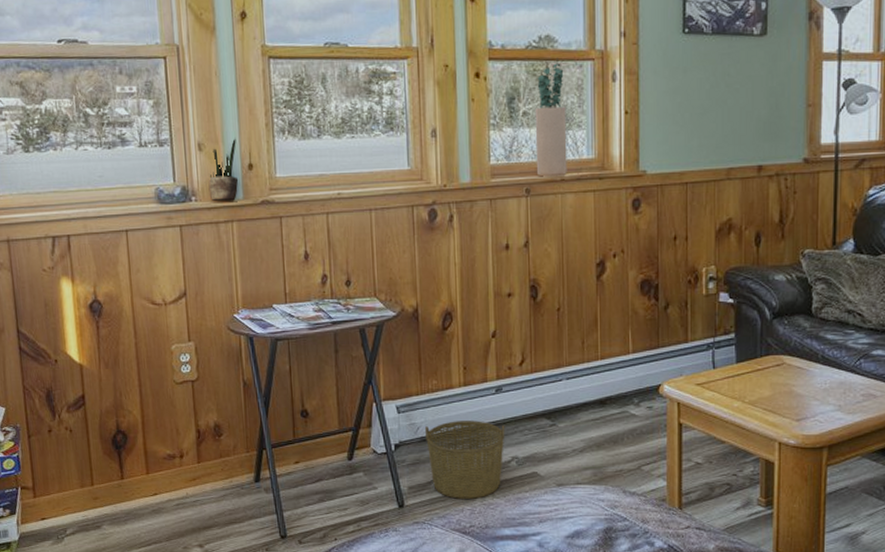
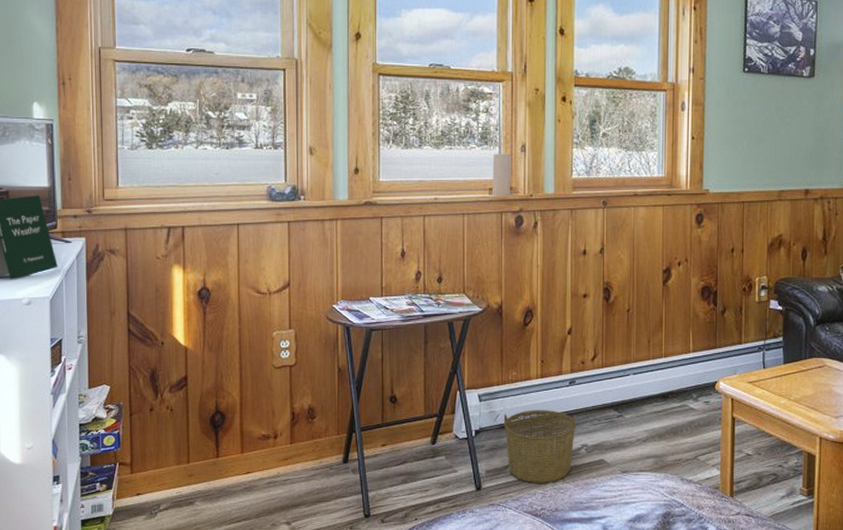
potted plant: present [208,138,238,202] -> none [317,144,345,201]
candle: none [397,139,425,189] -> present [489,153,514,197]
vase: present [535,57,567,177] -> none [612,87,641,192]

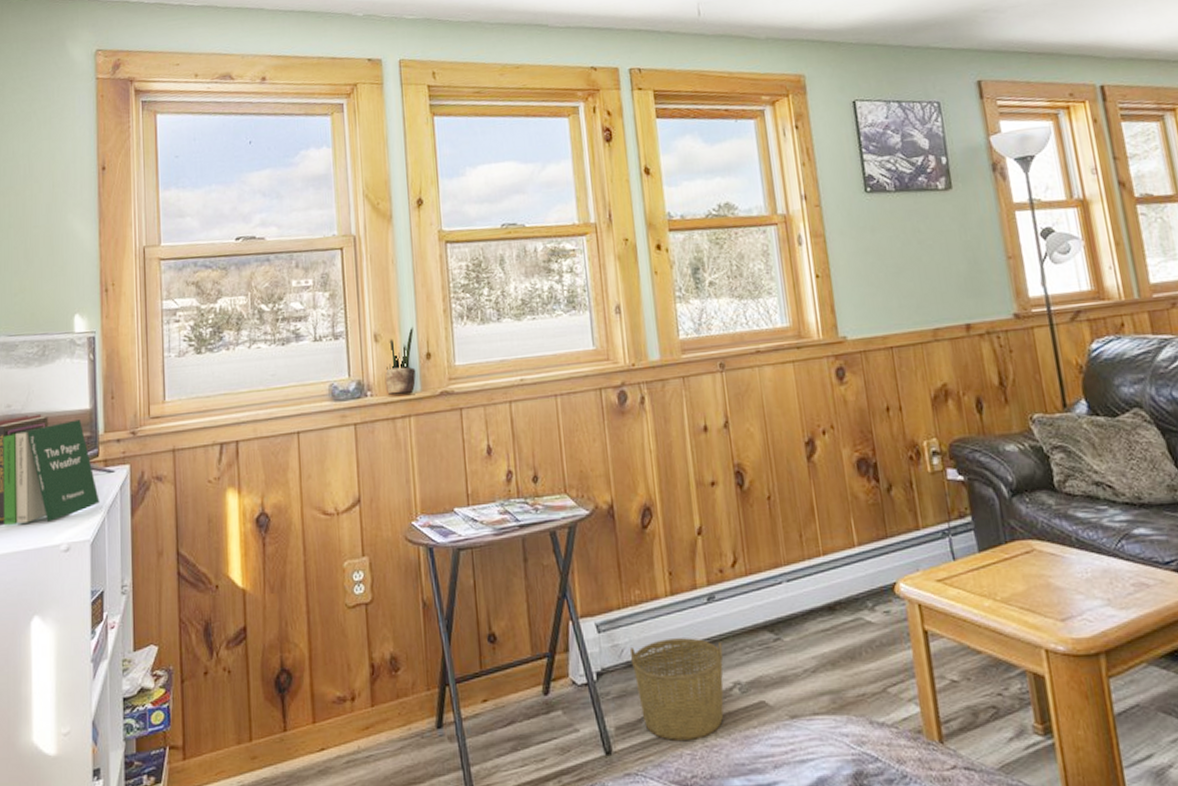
potted plant: none [317,144,345,201] -> present [384,326,416,396]
candle: present [489,153,514,197] -> none [583,317,613,371]

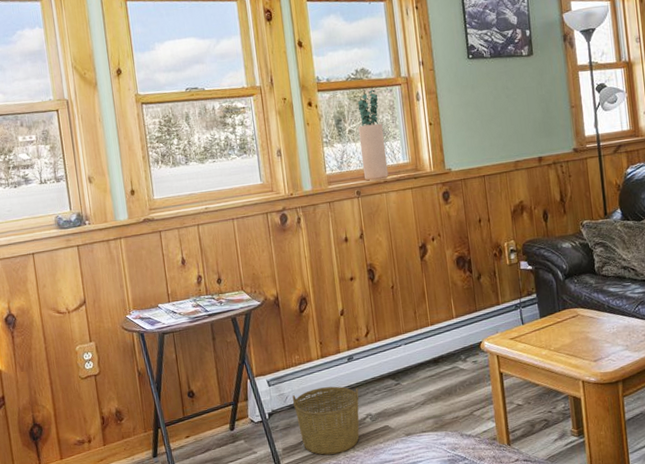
potted plant: present [384,326,416,396] -> none [98,170,123,224]
vase: none [720,224,762,350] -> present [357,85,389,181]

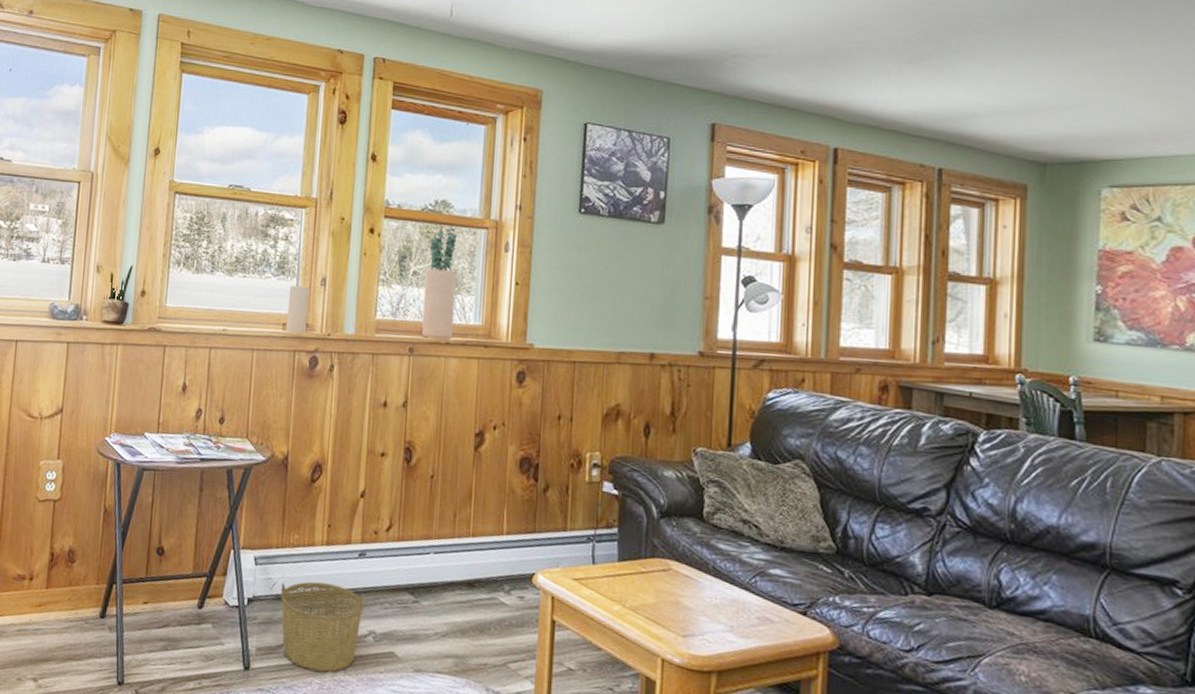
potted plant: none [98,170,123,224] -> present [100,264,133,325]
candle: none [252,159,276,200] -> present [282,285,310,334]

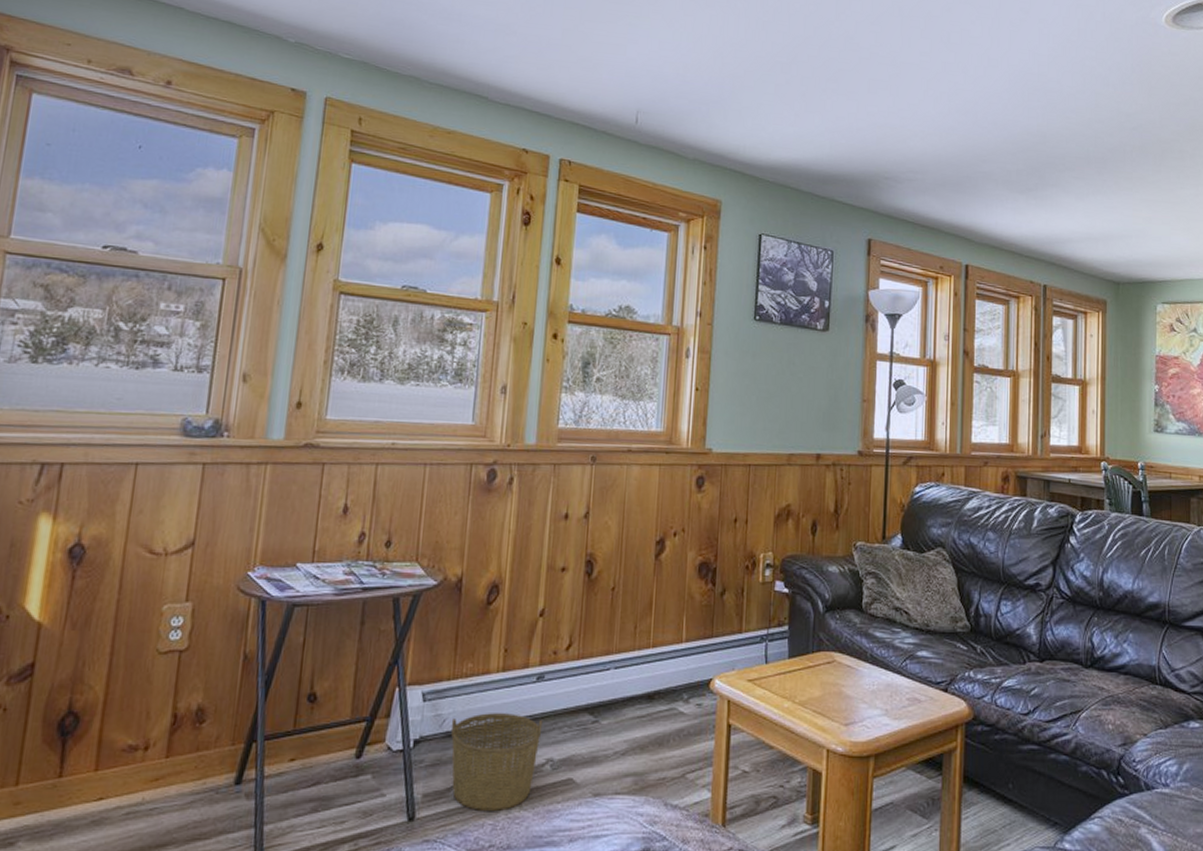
potted plant: present [100,264,133,325] -> none [245,372,288,441]
candle: present [282,285,310,334] -> none [458,393,489,446]
vase: present [421,222,458,340] -> none [604,328,641,447]

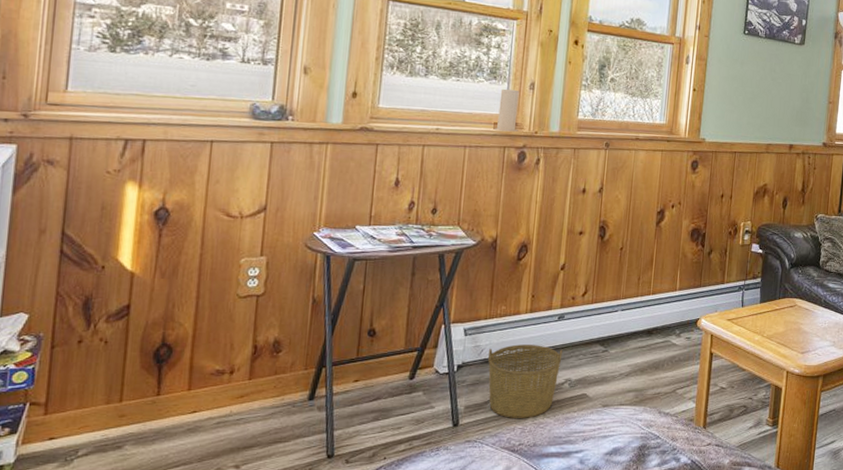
candle: none [458,393,489,446] -> present [493,89,520,132]

